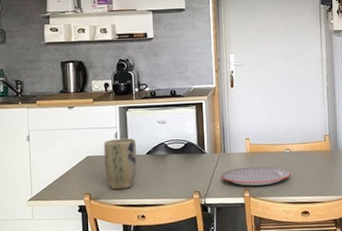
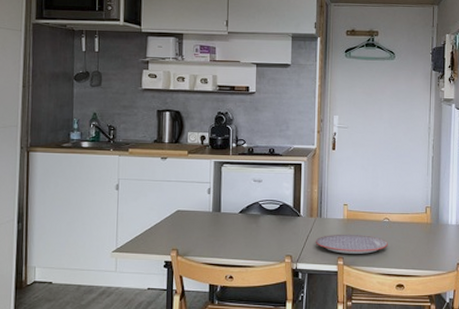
plant pot: present [103,138,137,190] -> none [194,194,230,247]

